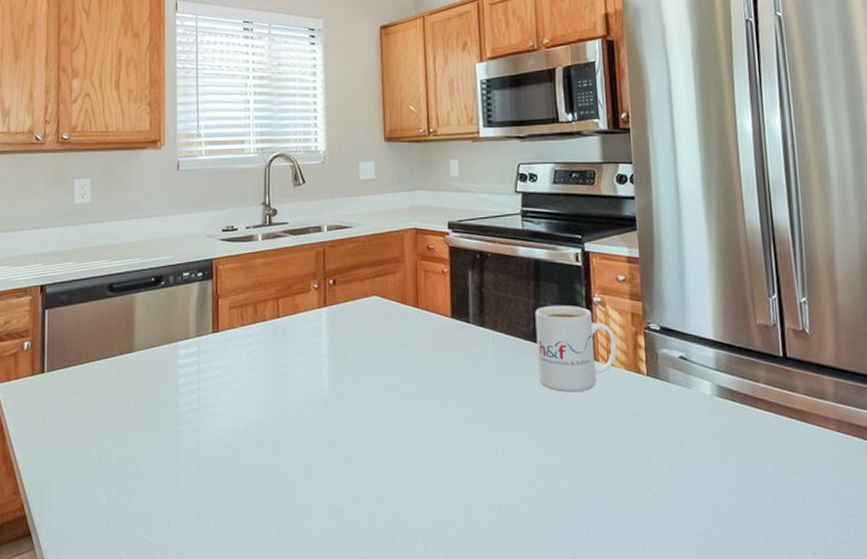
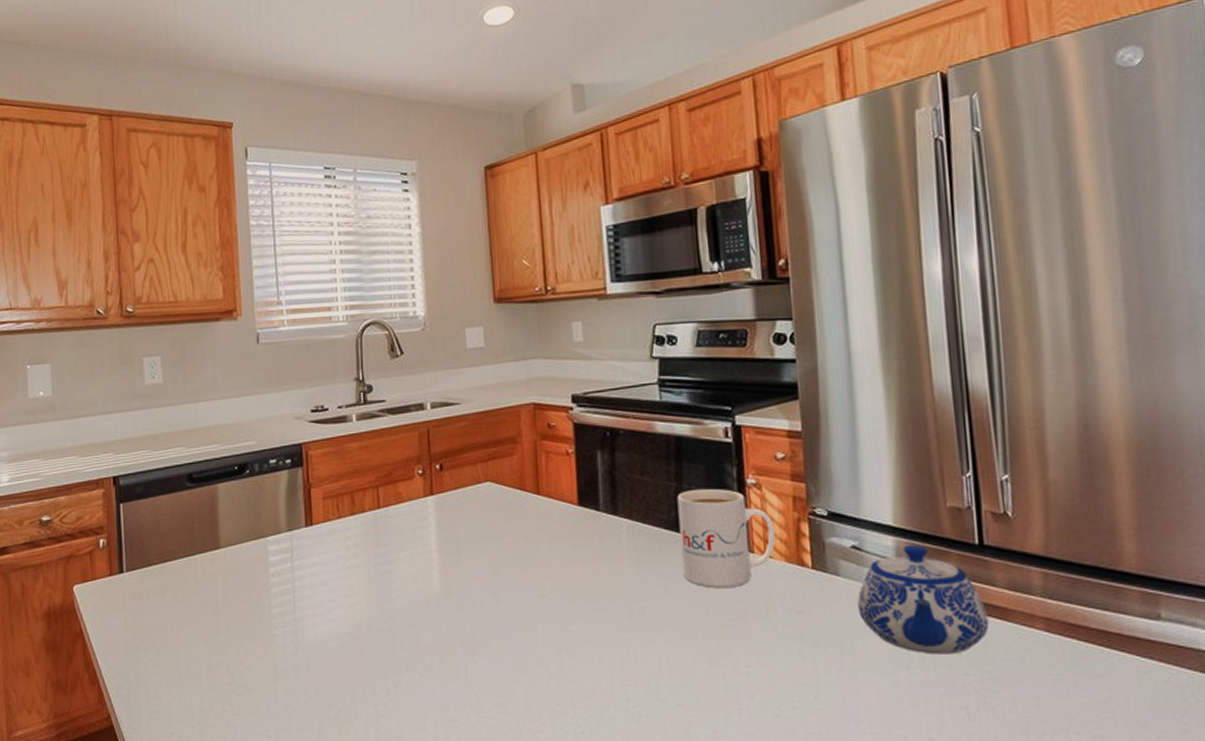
teapot: none [684,356,792,451] -> present [857,545,989,655]

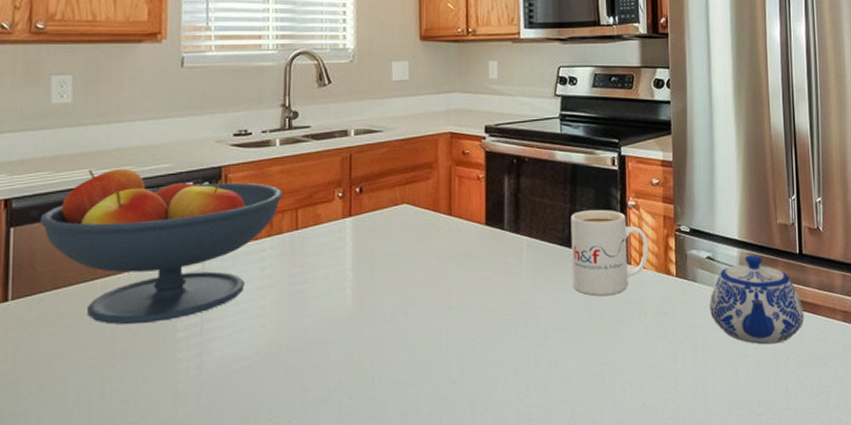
fruit bowl: none [144,446,362,600] -> present [40,168,282,325]

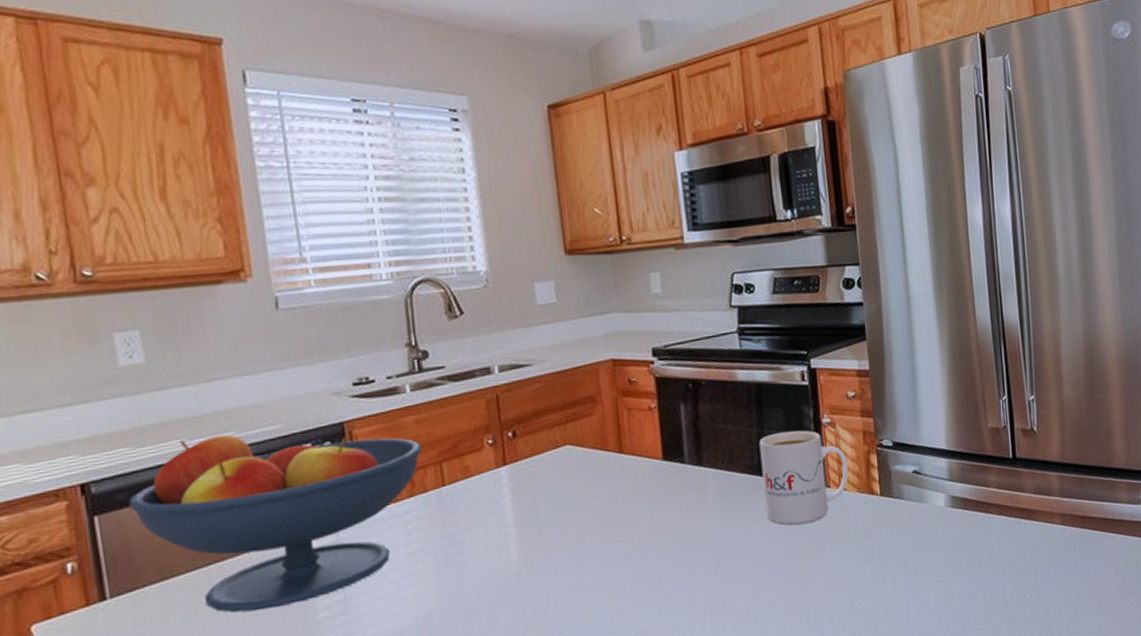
teapot: present [710,255,804,345] -> none [918,464,1021,558]

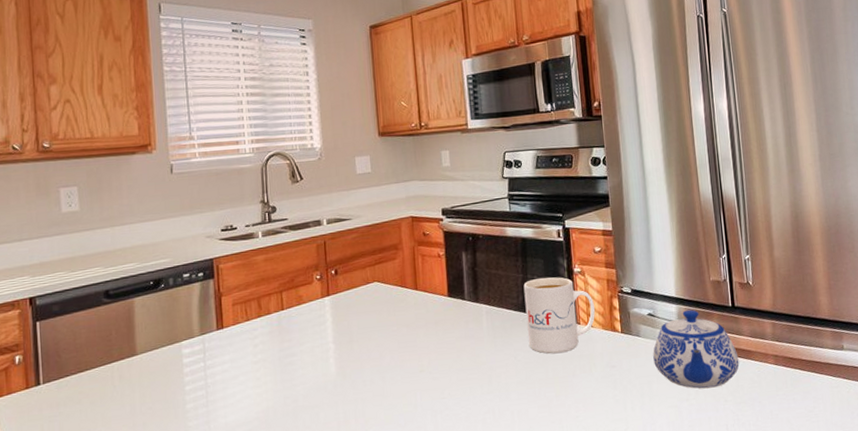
fruit bowl: present [128,434,422,613] -> none [61,265,268,400]
teapot: none [918,464,1021,558] -> present [653,309,740,389]

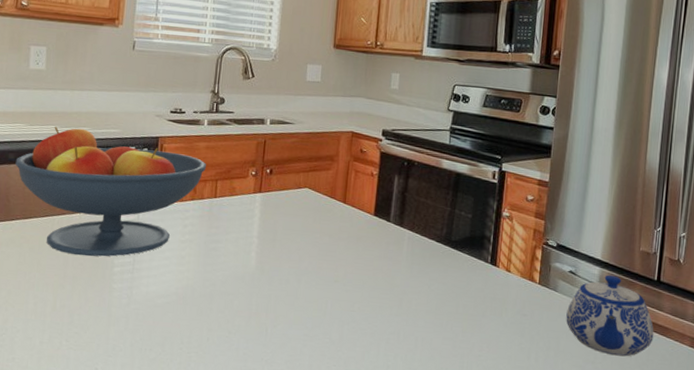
fruit bowl: none [61,265,268,400] -> present [15,126,206,257]
mug: present [523,277,596,354] -> none [444,214,517,292]

